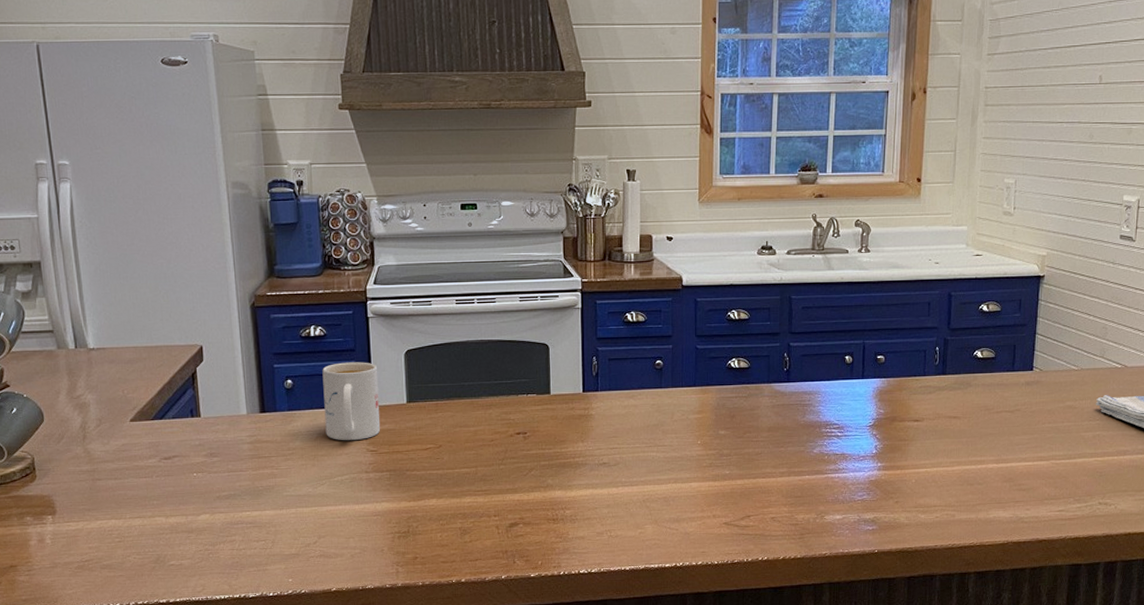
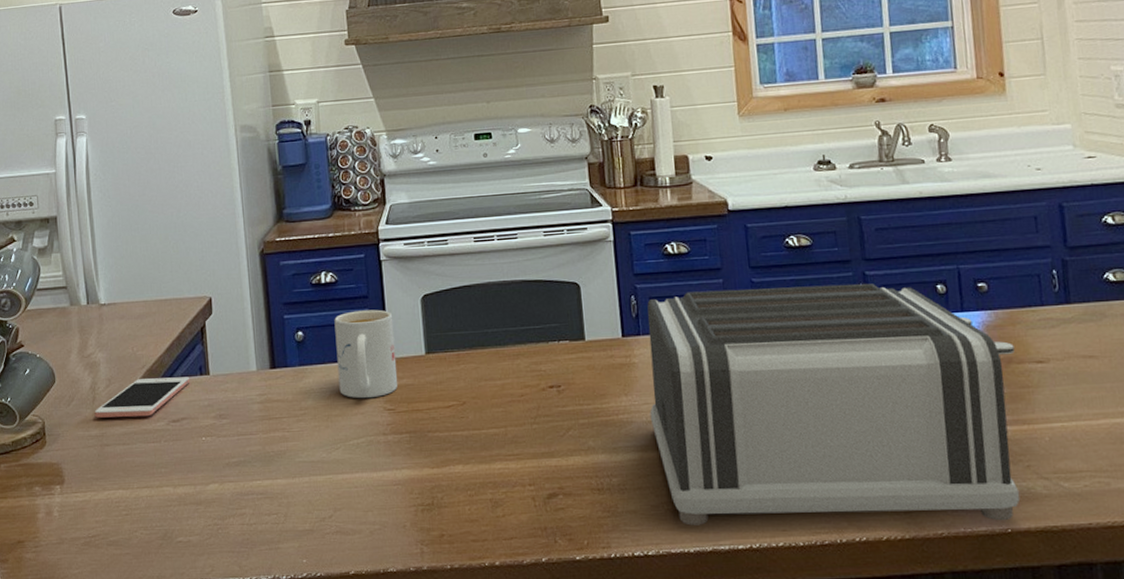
cell phone: none [85,418,182,455] -> present [94,377,190,418]
toaster: none [601,353,899,549] -> present [647,284,1021,526]

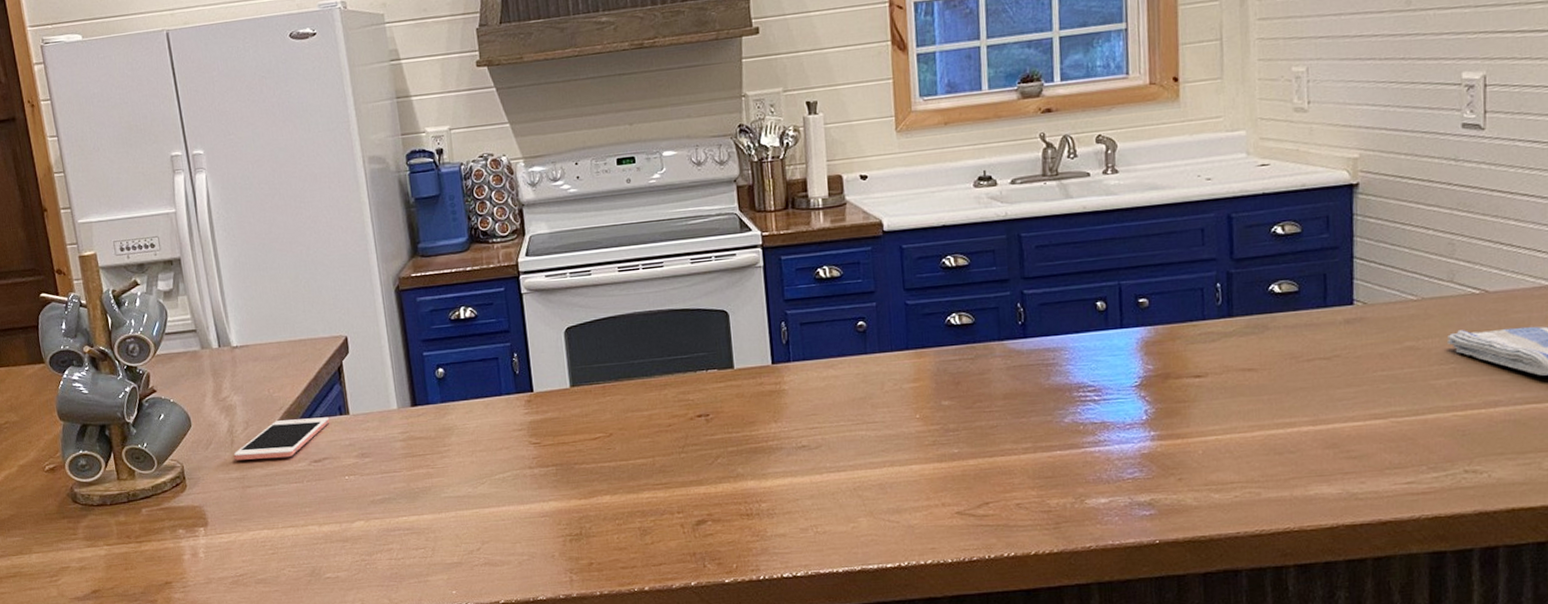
mug: present [334,309,398,399] -> none [475,343,543,434]
toaster: present [647,284,1021,526] -> none [798,302,1173,547]

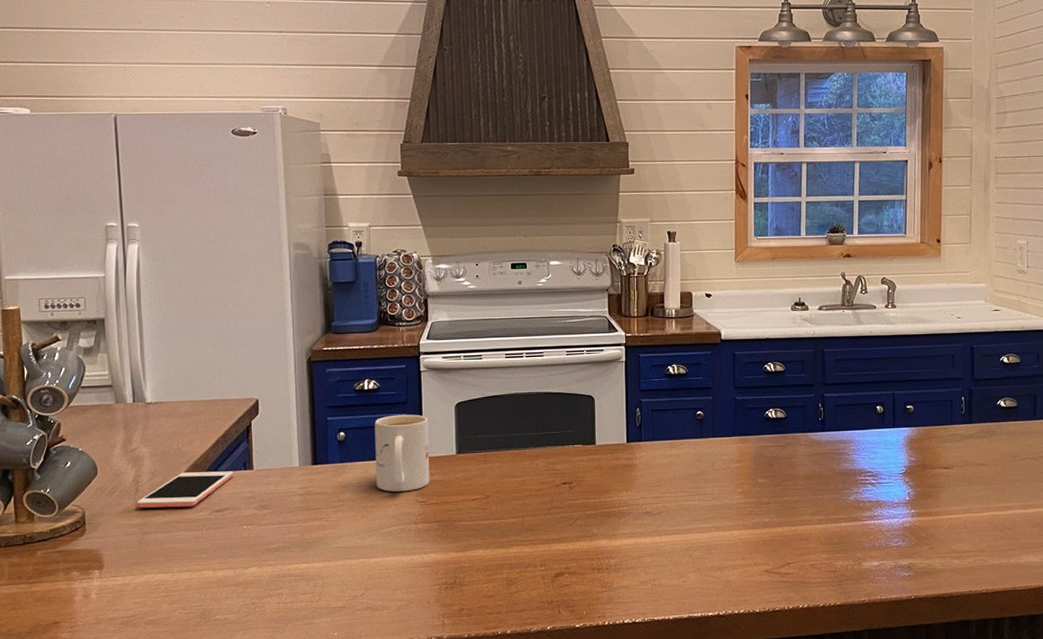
mug: none [475,343,543,434] -> present [374,414,430,492]

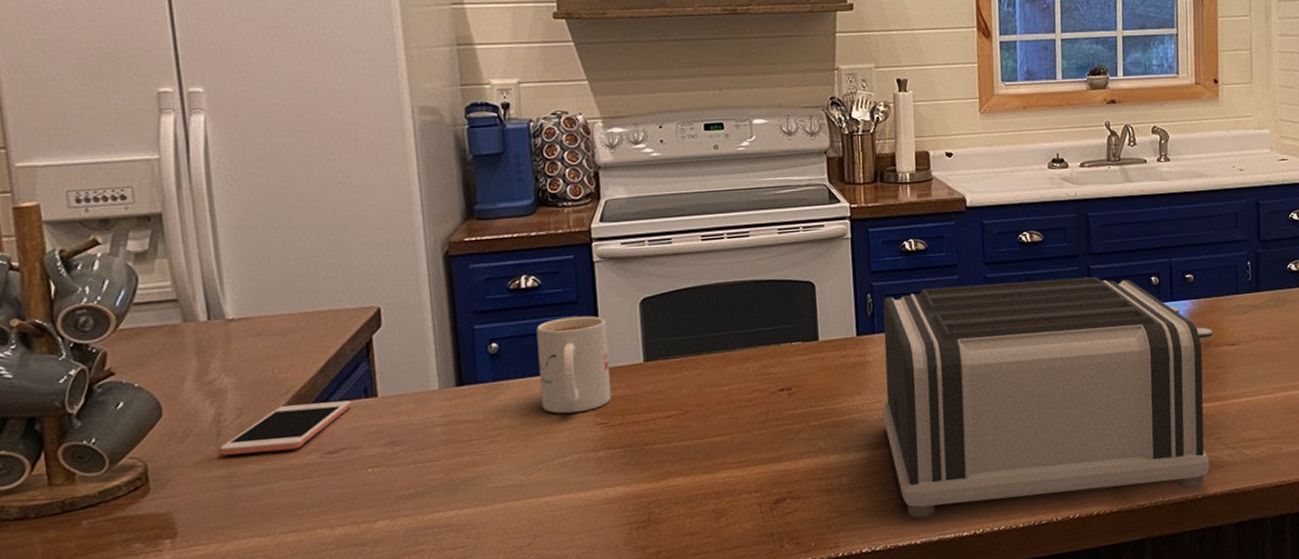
toaster: none [645,403,929,598] -> present [882,277,1213,518]

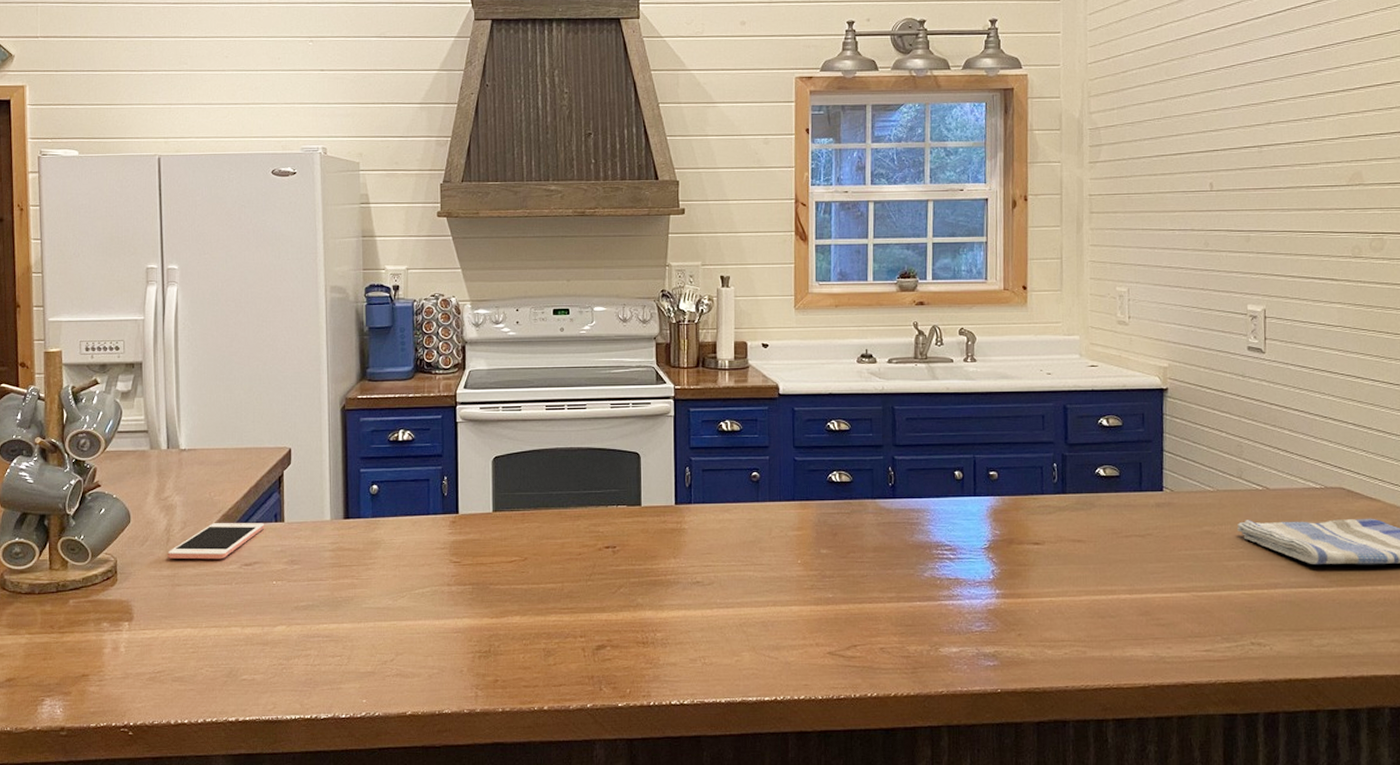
mug: present [536,315,612,414] -> none [408,468,465,551]
toaster: present [882,277,1213,518] -> none [695,466,1016,682]

